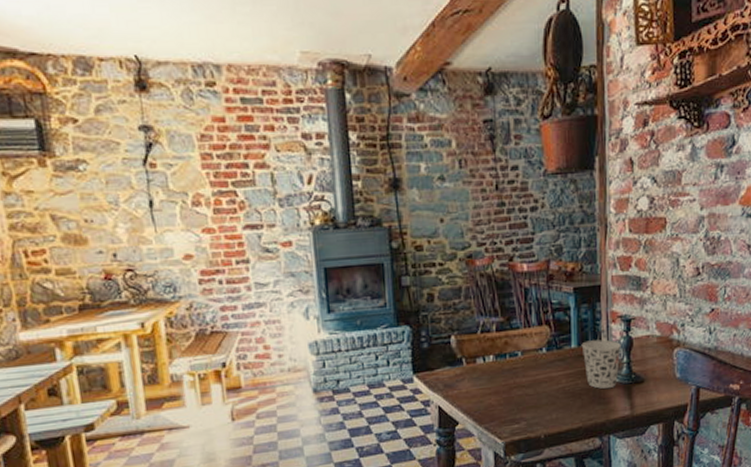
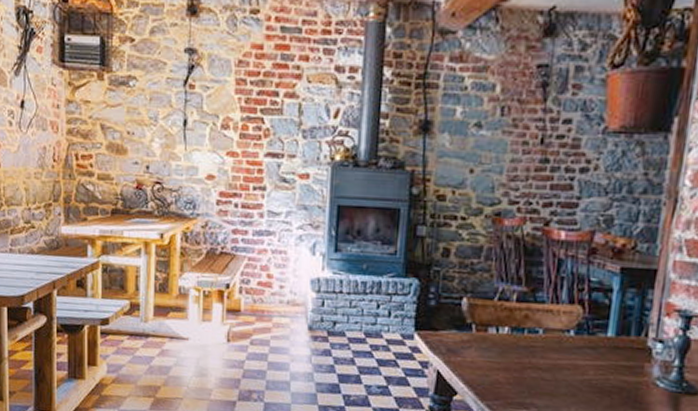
cup: present [581,339,621,389] -> none [620,332,674,393]

